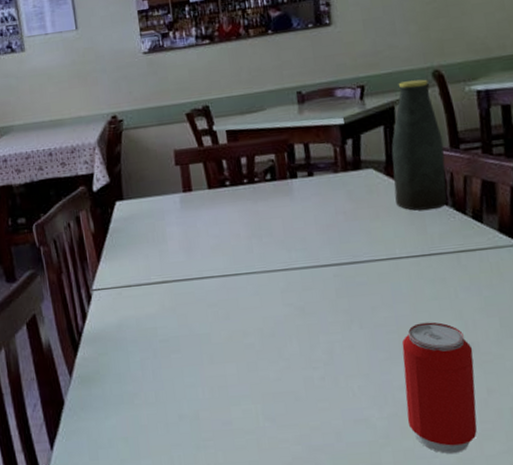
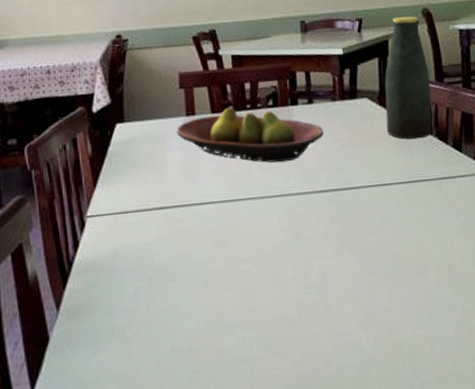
fruit bowl: none [174,182,326,237] -> present [176,107,324,163]
beverage can: present [401,322,478,454] -> none [388,245,453,373]

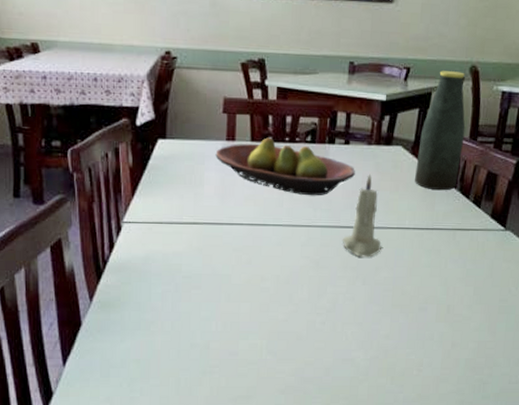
candle: none [321,131,365,223] -> present [342,174,382,257]

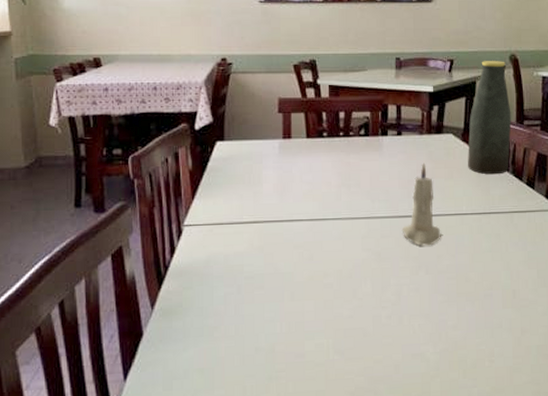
fruit bowl: present [215,137,355,196] -> none [272,133,409,188]

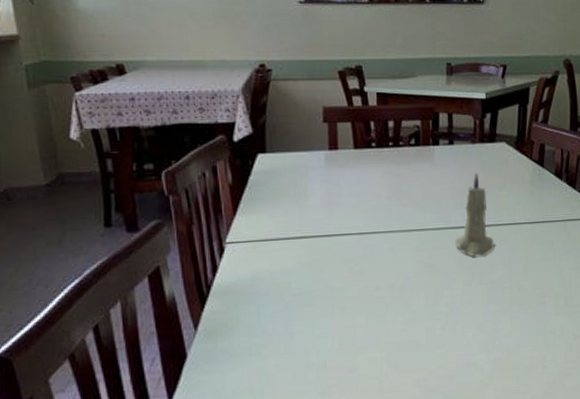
bottle: present [468,61,512,175] -> none [521,66,565,183]

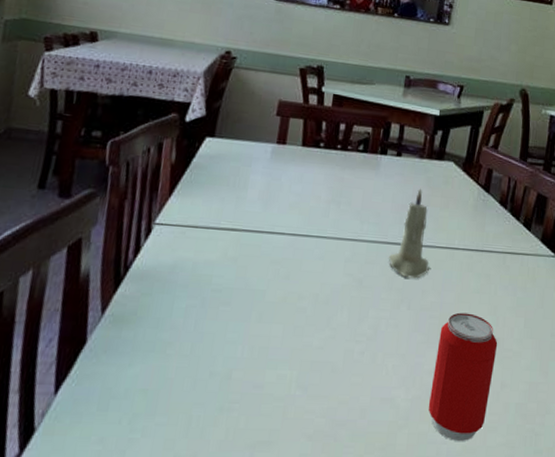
beverage can: none [509,279,567,389] -> present [428,312,498,441]

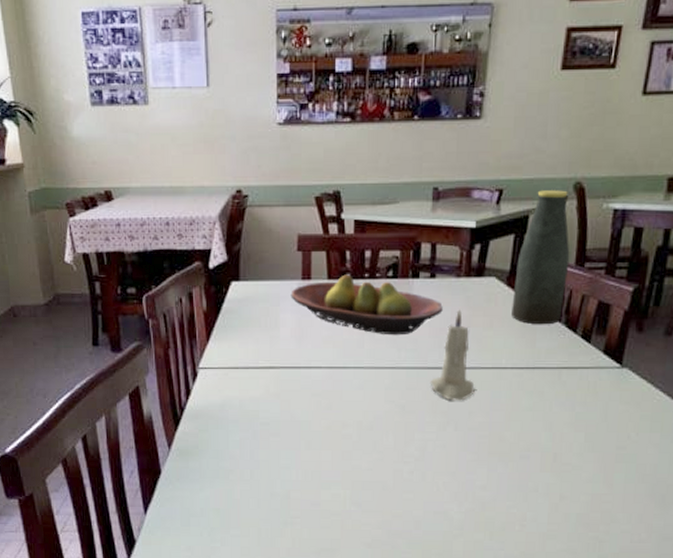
fruit bowl: none [263,143,406,208] -> present [290,274,443,336]
beverage can: present [428,312,498,441] -> none [482,431,555,548]
bottle: none [465,91,516,211] -> present [512,190,570,325]

